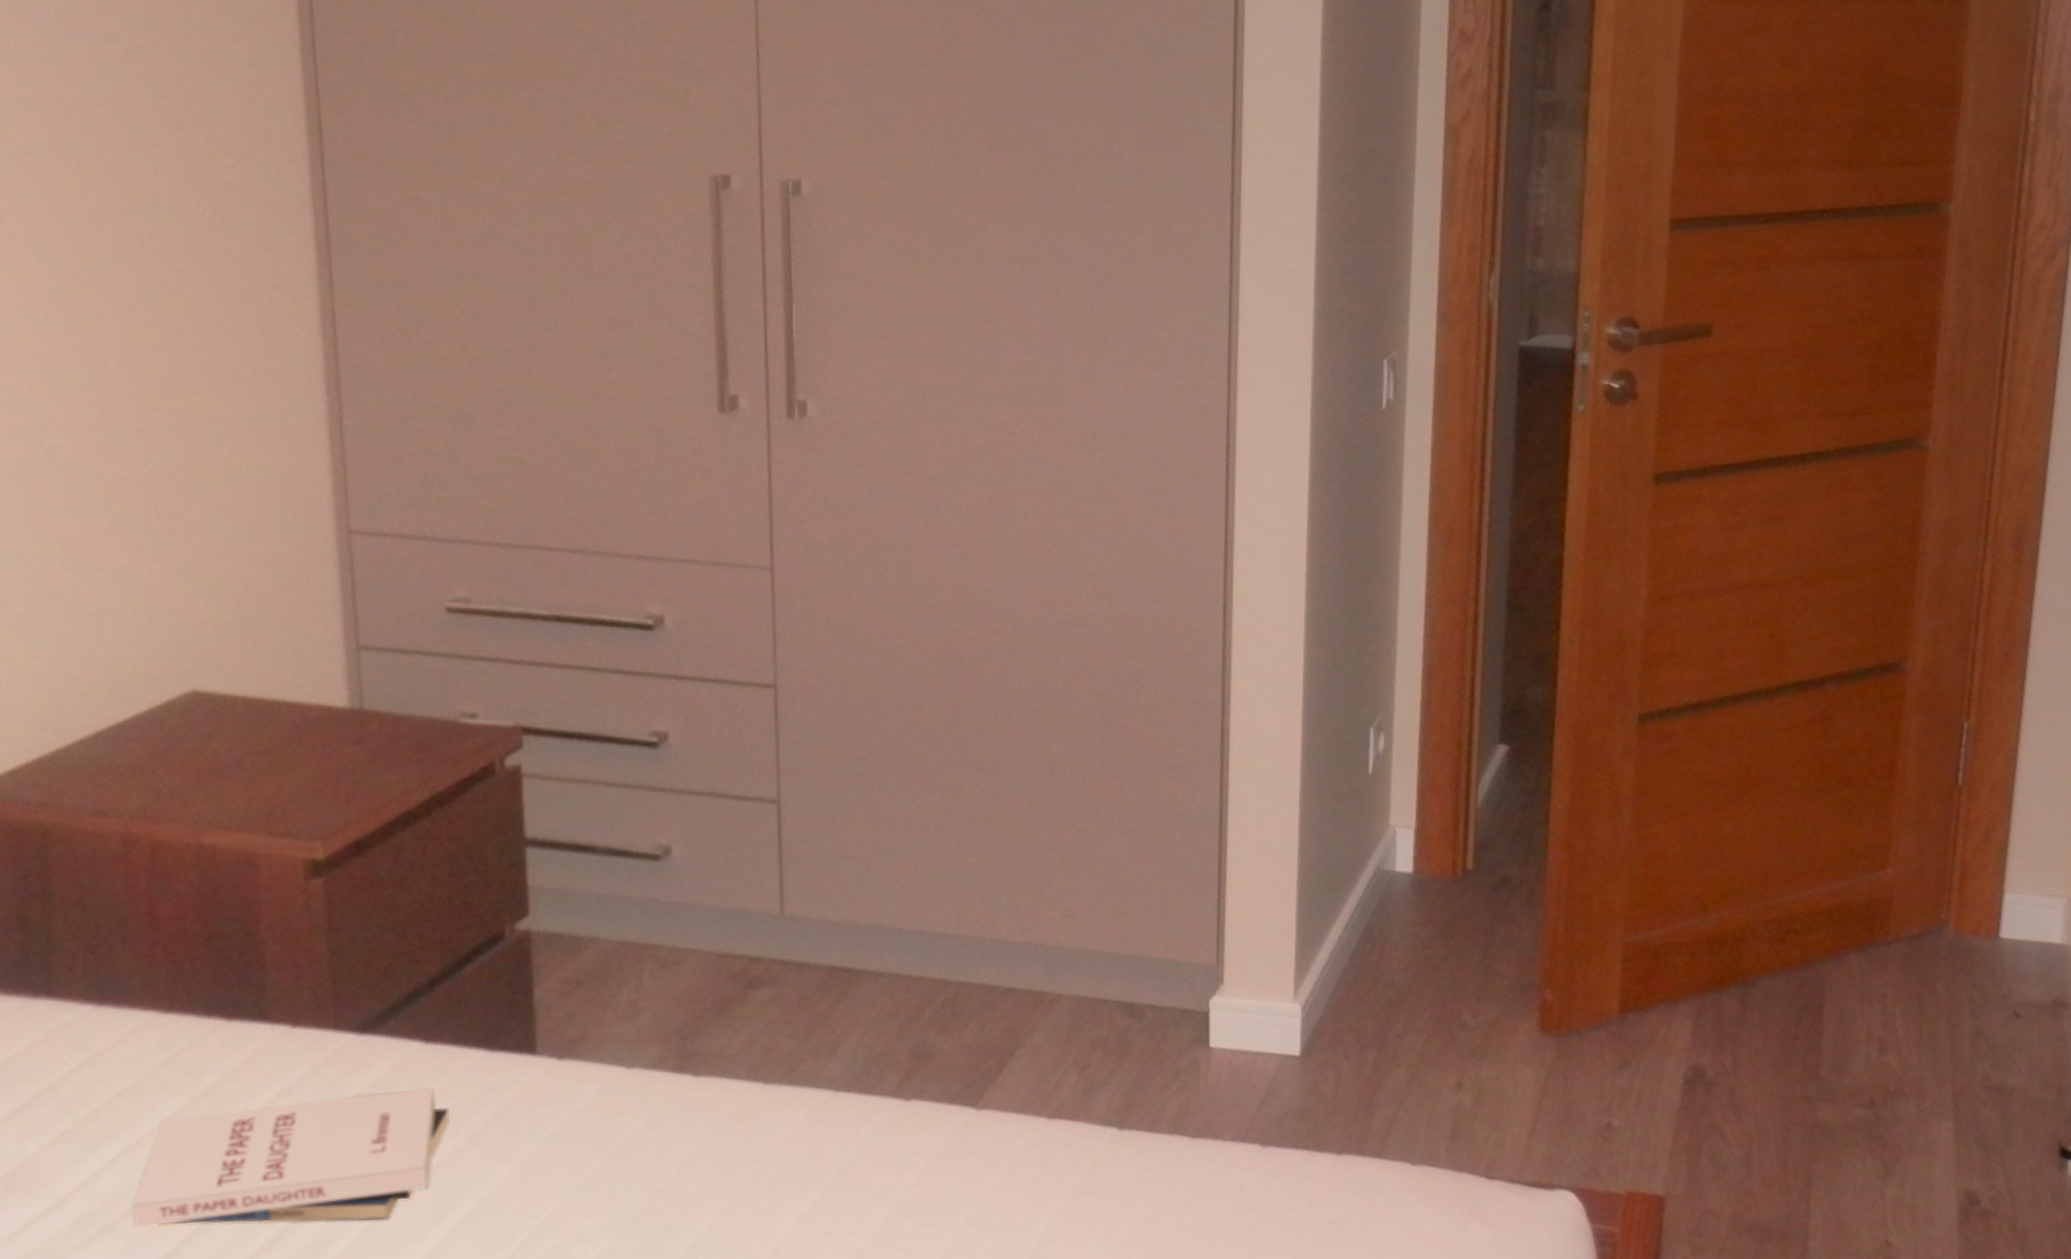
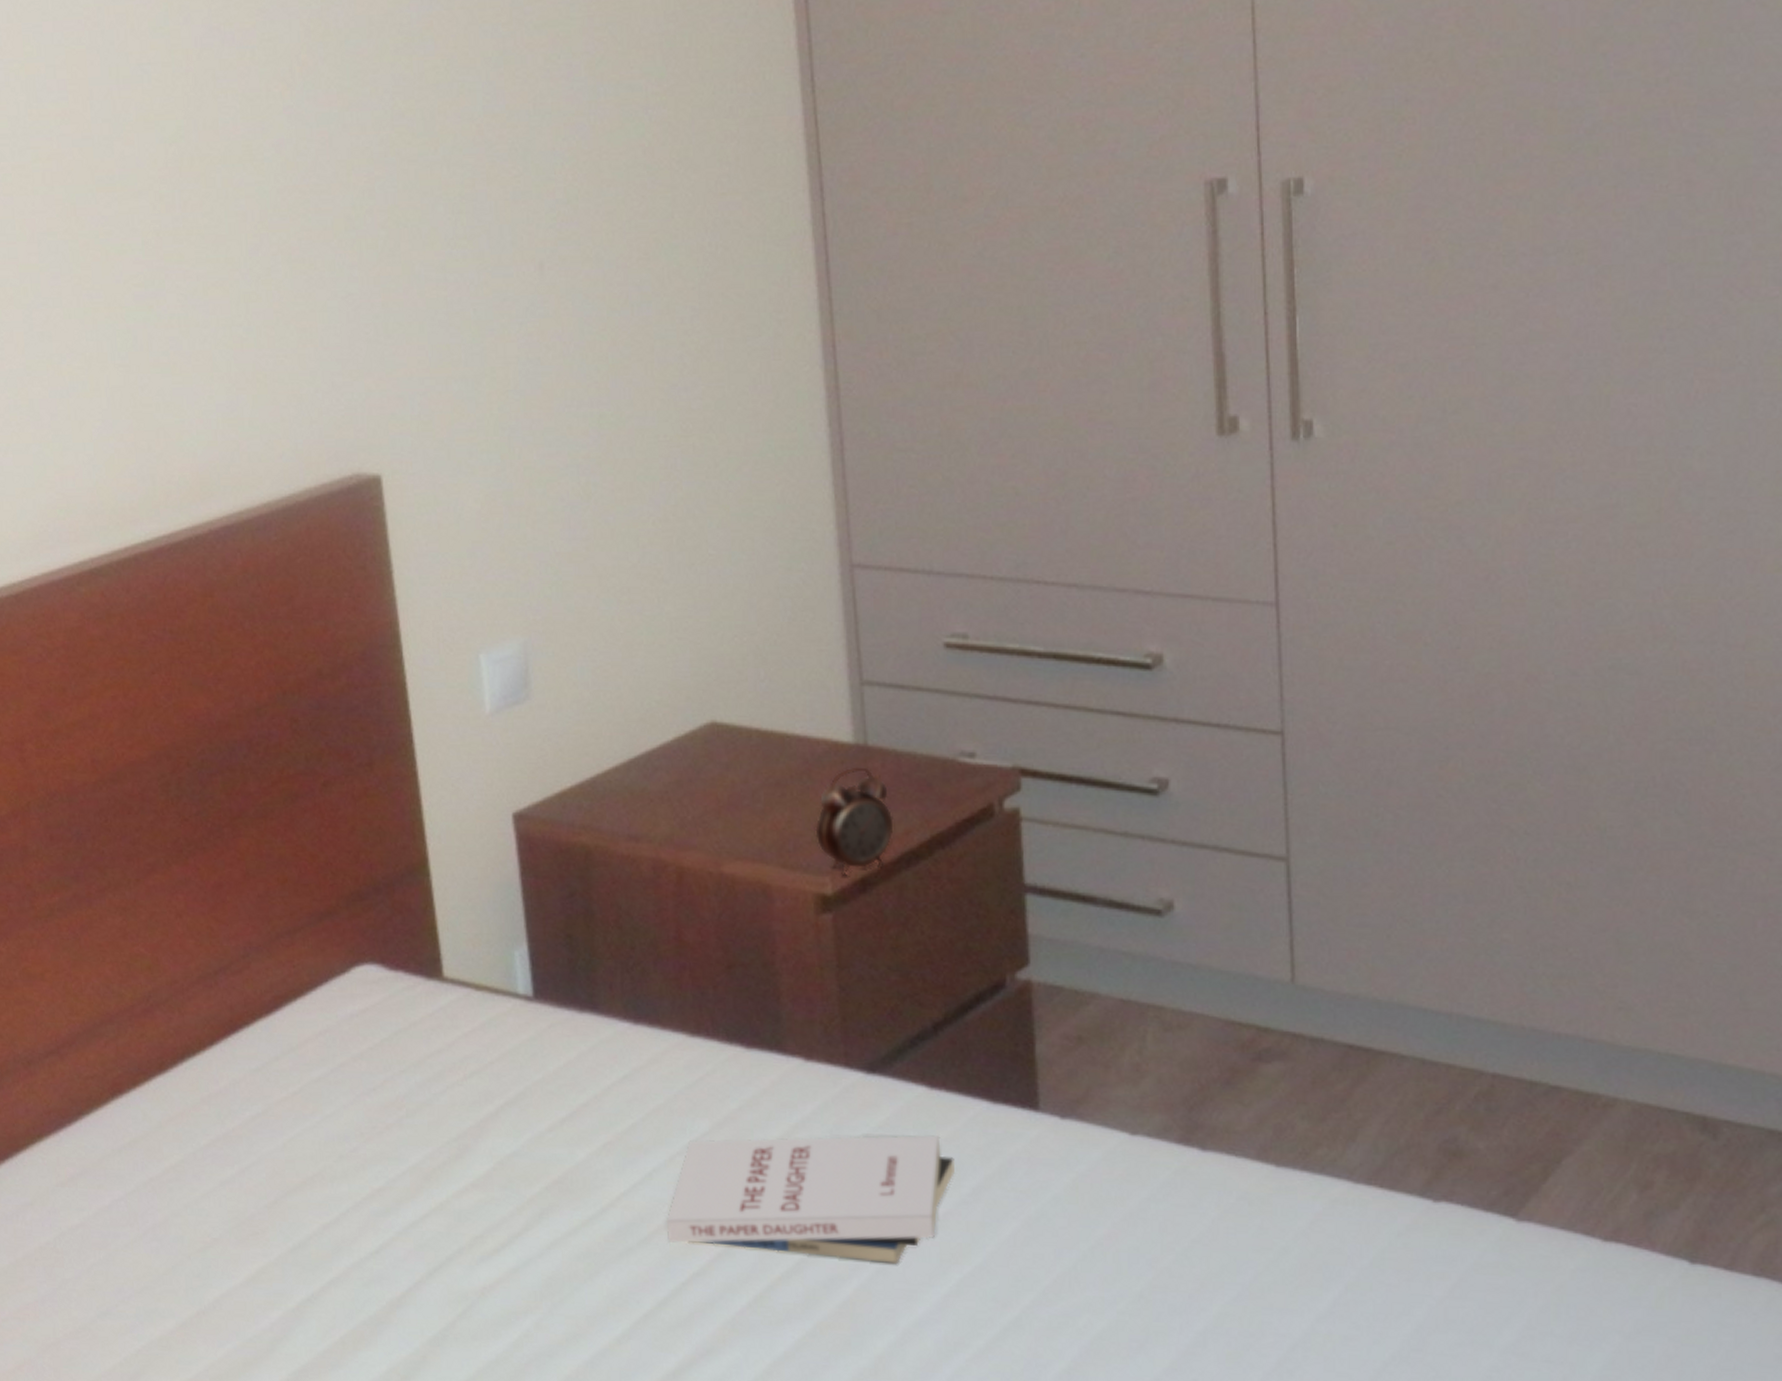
alarm clock: none [306,731,391,840] -> present [815,767,894,876]

